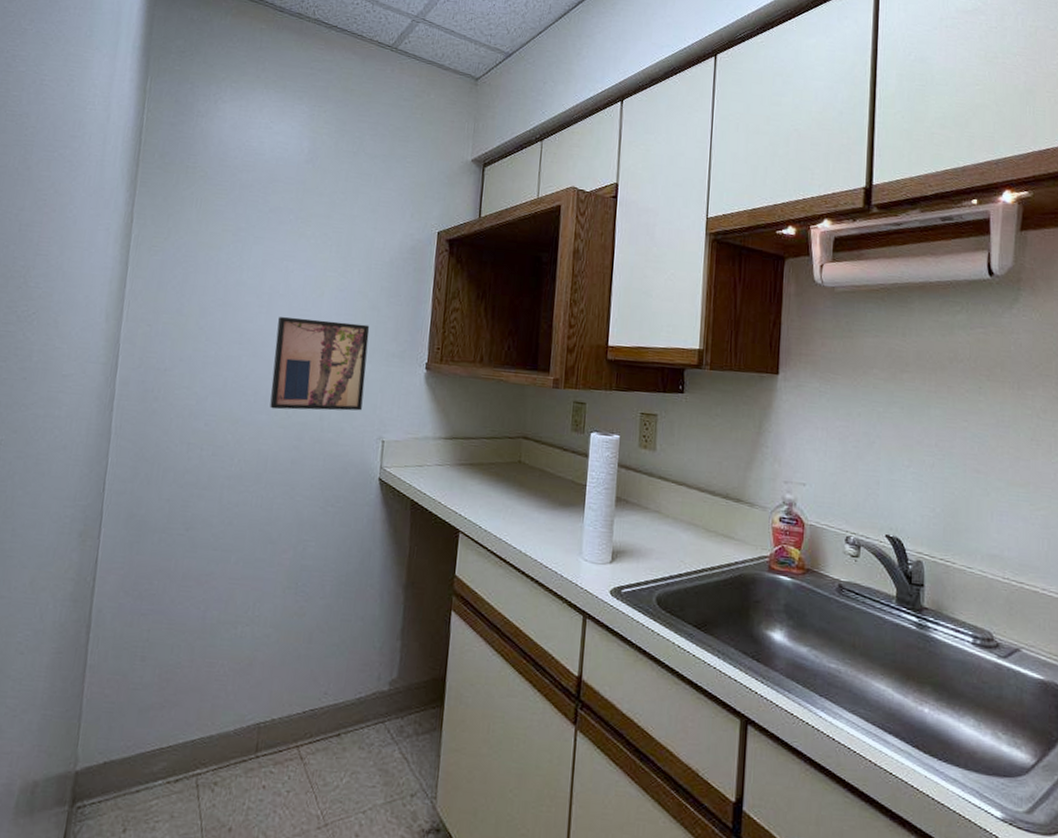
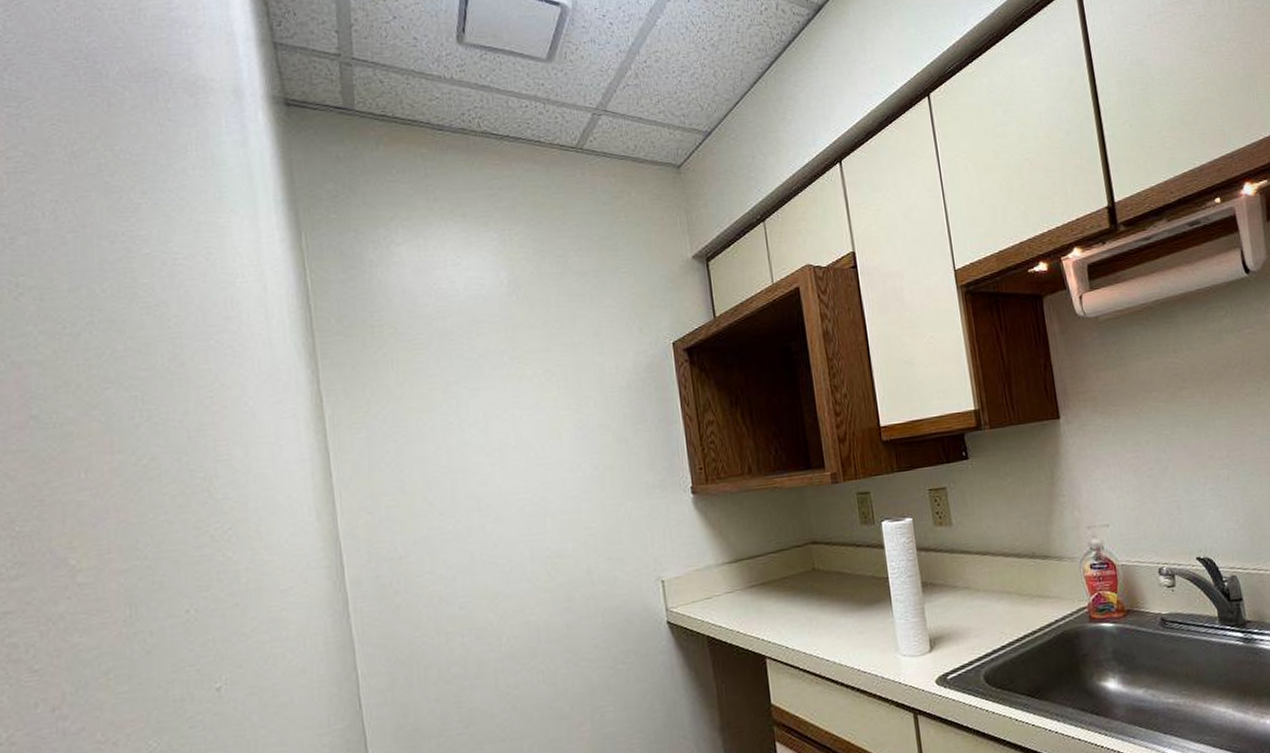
wall art: present [270,316,370,411] -> none [517,459,632,574]

